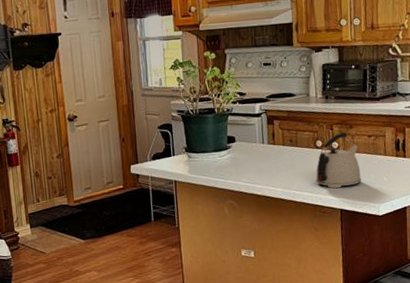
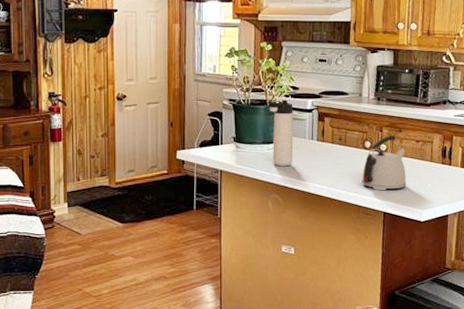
thermos bottle: none [215,106,245,173] -> present [267,100,294,167]

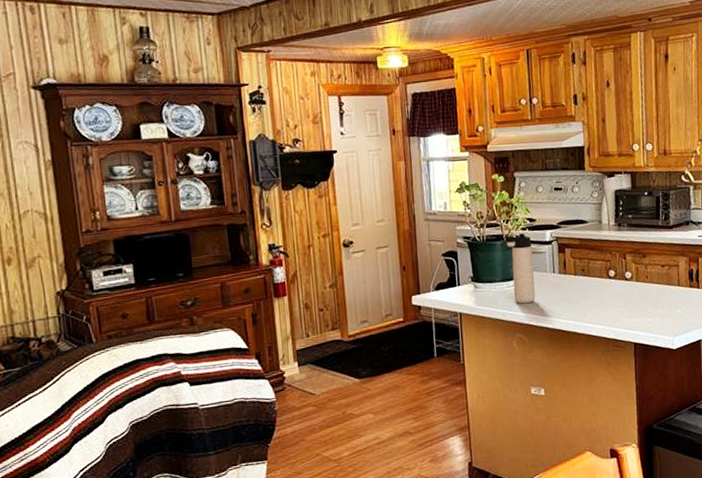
kettle: present [361,135,406,191] -> none [608,261,655,321]

